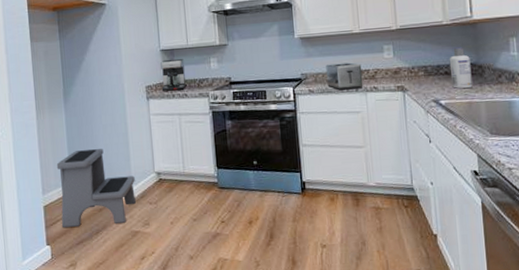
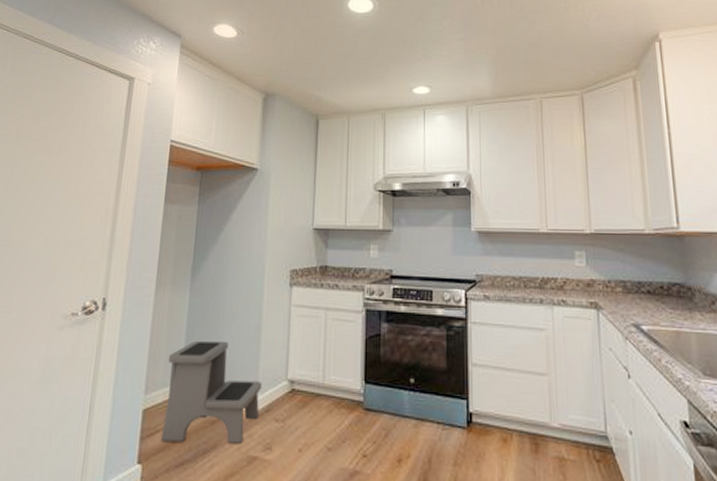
coffee maker: present [160,58,187,91] -> none [309,240,340,280]
toaster: present [326,62,363,91] -> none [506,266,549,300]
screw cap bottle: present [449,47,473,89] -> none [652,262,681,314]

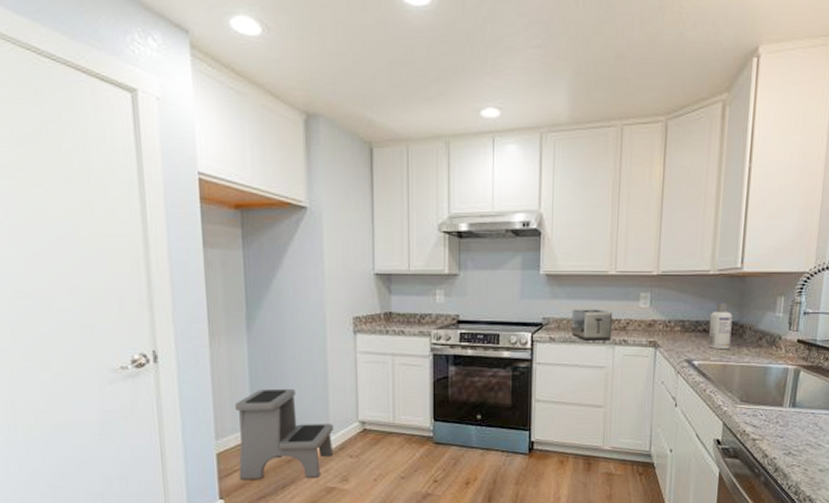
toaster: none [506,266,549,300] -> present [571,309,613,341]
screw cap bottle: none [652,262,681,314] -> present [708,302,733,350]

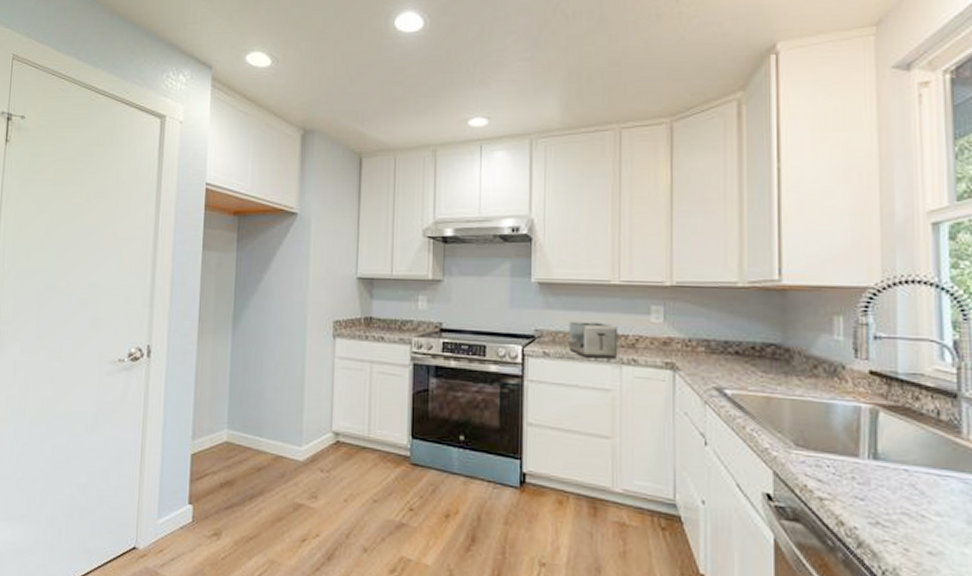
step stool: present [234,388,334,479] -> none [209,390,306,491]
screw cap bottle: present [708,302,733,350] -> none [742,320,774,378]

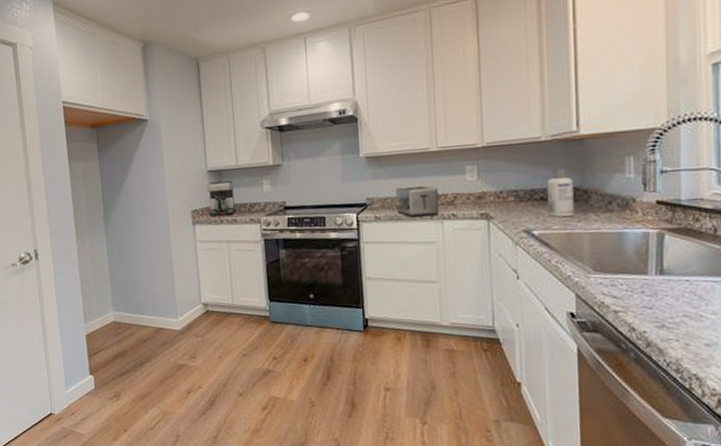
coffee maker: none [353,290,386,332] -> present [207,180,236,216]
screw cap bottle: none [742,320,774,378] -> present [546,168,574,218]

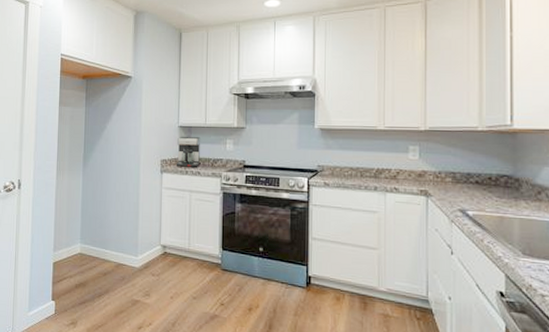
toaster: present [395,186,440,218] -> none [344,159,383,188]
screw cap bottle: present [546,168,574,218] -> none [481,156,506,202]

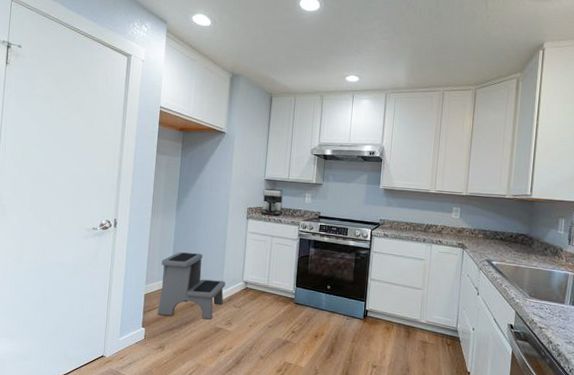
step stool: none [67,214,141,290] -> present [157,252,226,319]

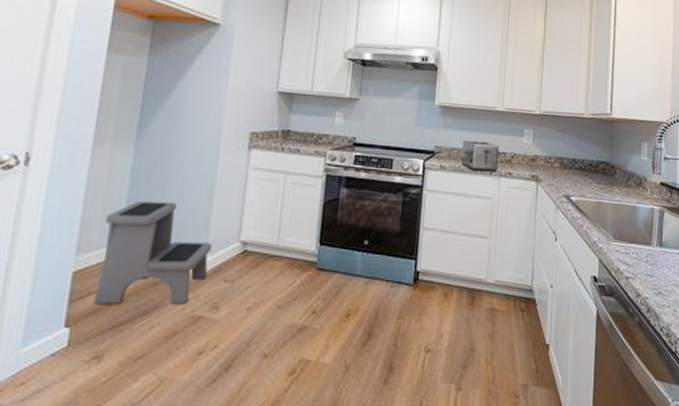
coffee maker: present [260,188,284,217] -> none [269,104,305,145]
toaster: none [400,215,432,240] -> present [461,140,500,172]

